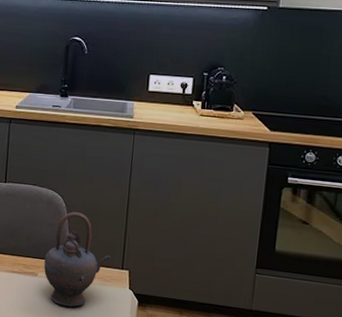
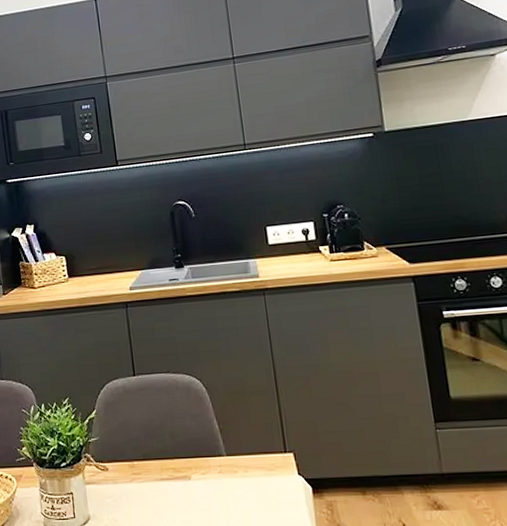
teapot: present [43,212,111,307] -> none [195,395,270,510]

